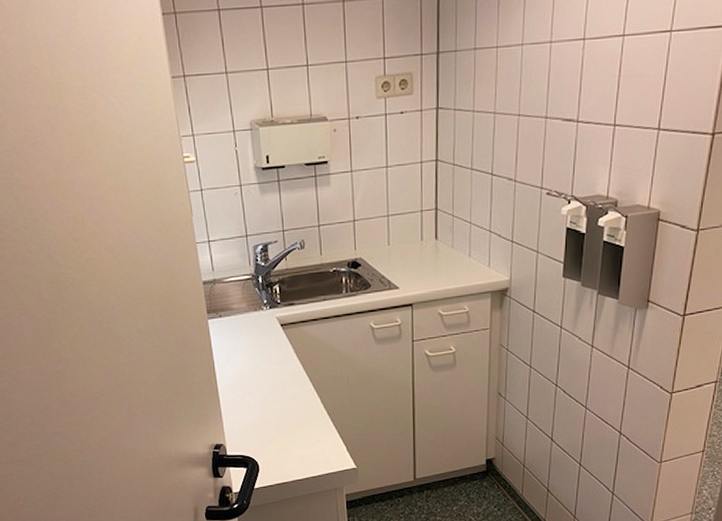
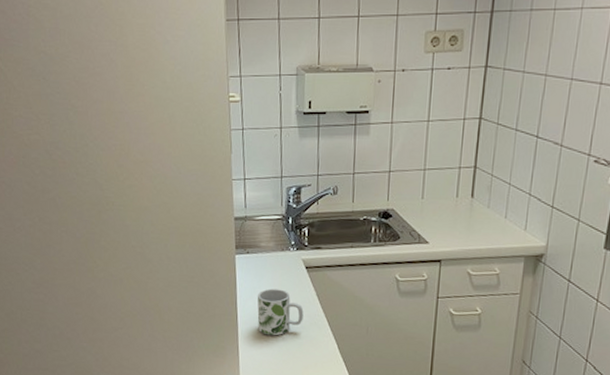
mug: none [234,350,284,398] -> present [257,288,304,336]

